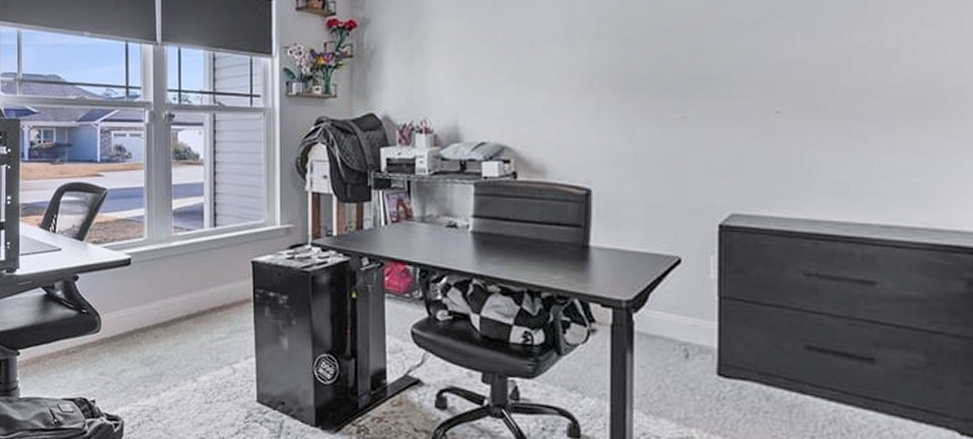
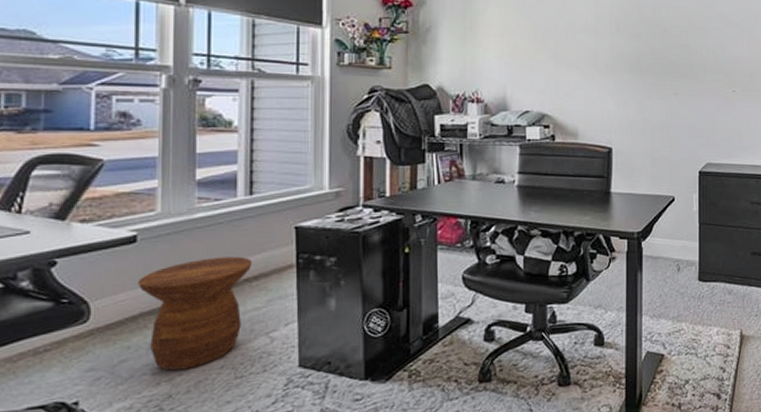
side table: none [132,285,218,387] -> present [138,256,253,371]

